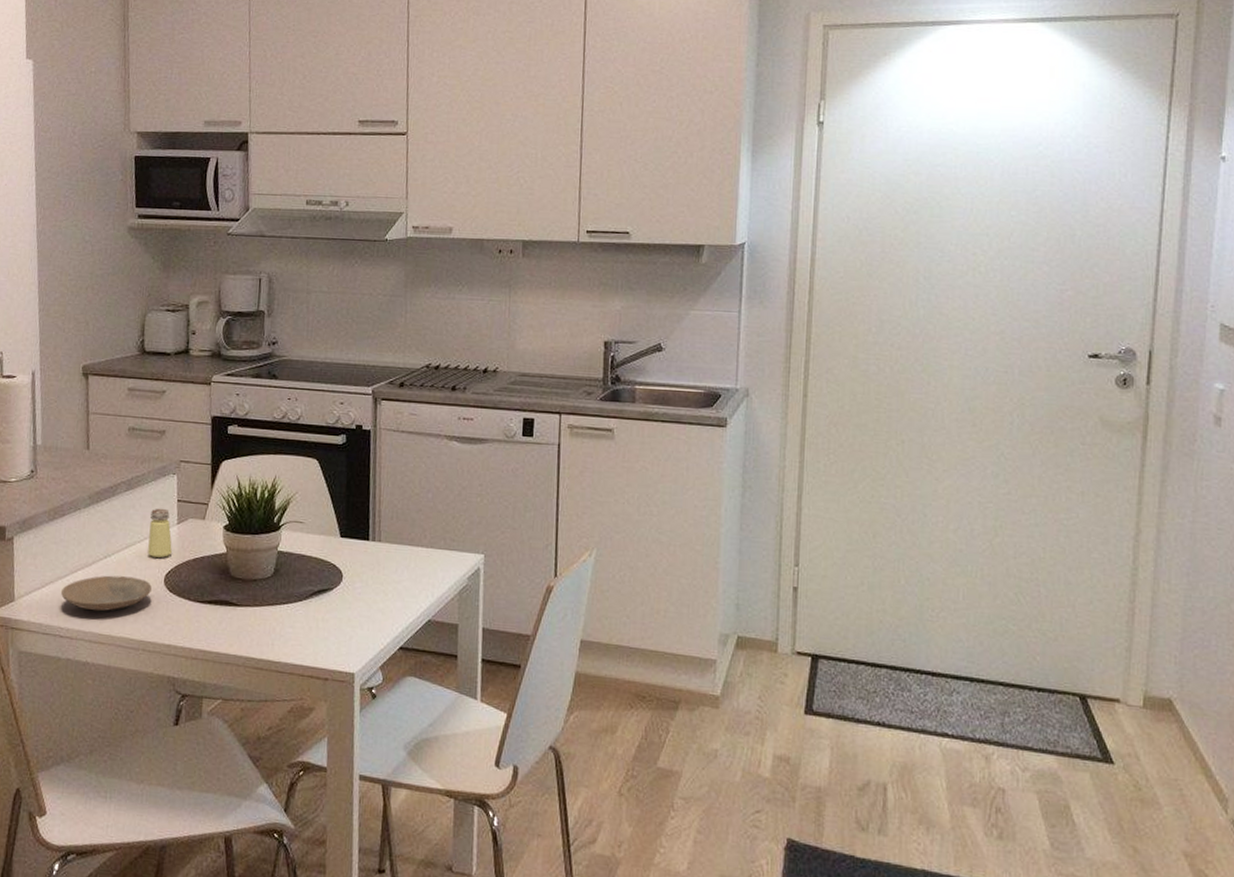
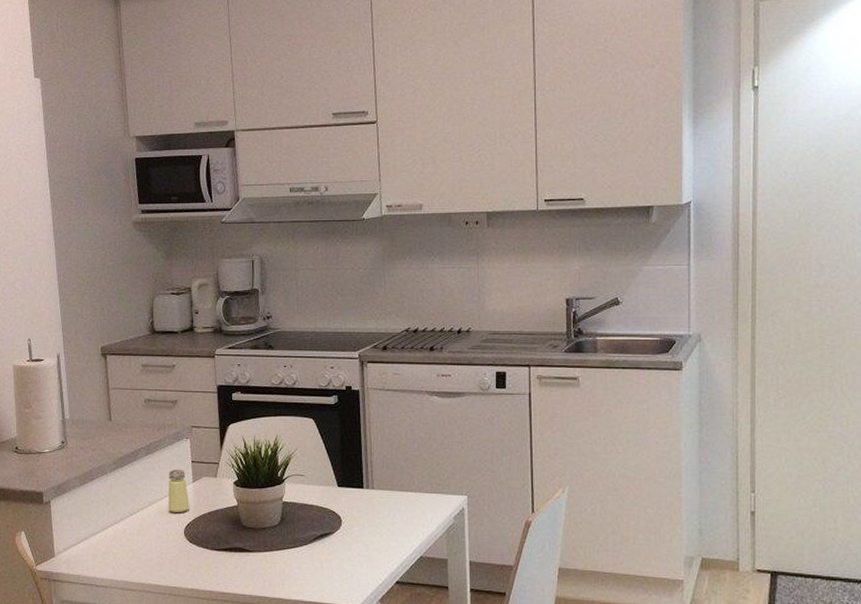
plate: present [61,575,152,612] -> none [95,530,173,563]

